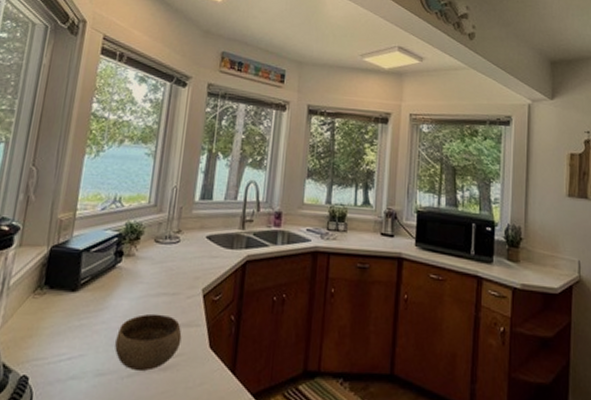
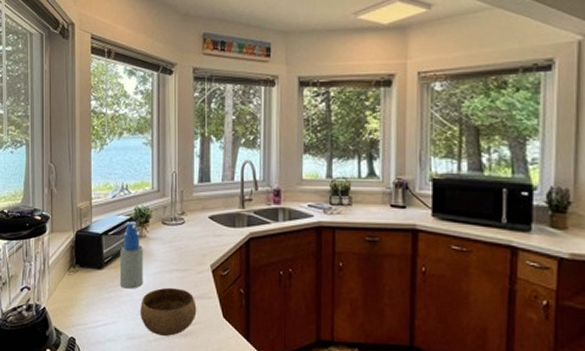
spray bottle: none [96,237,129,316] -> present [120,221,143,289]

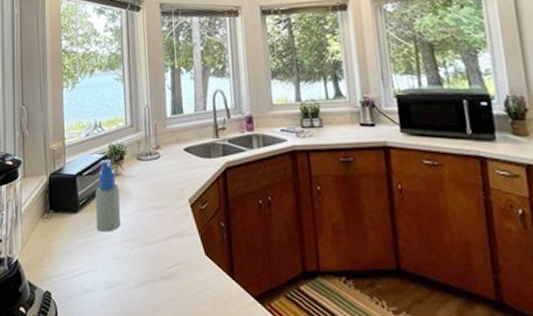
bowl: present [140,287,197,336] -> none [119,226,178,280]

